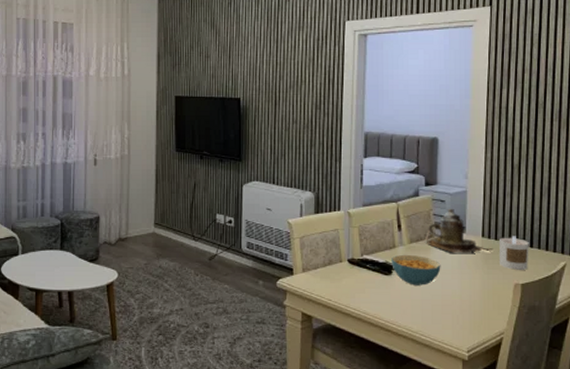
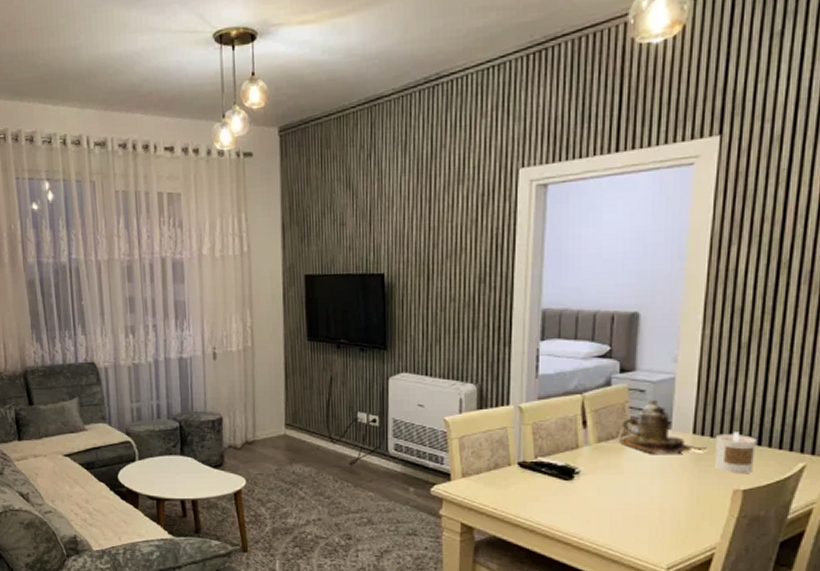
cereal bowl: present [391,254,441,286] -> none [573,455,637,492]

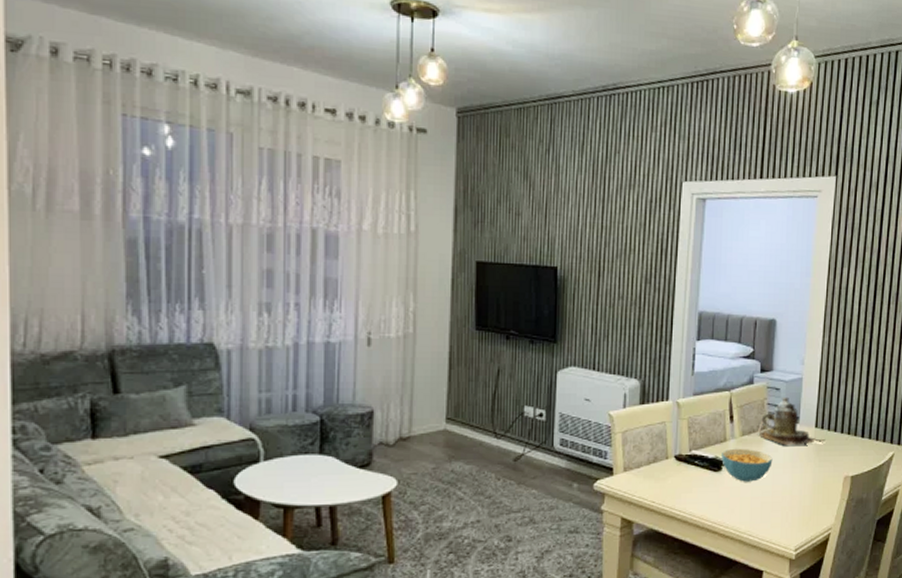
cereal bowl: none [573,455,637,492] -> present [721,448,773,482]
candle: present [715,432,757,473] -> none [831,426,861,462]

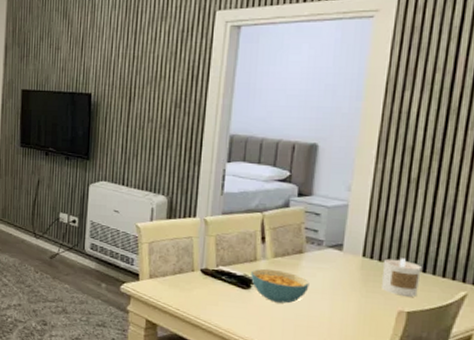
teapot: present [757,397,826,446] -> none [292,222,375,274]
candle: none [831,426,861,462] -> present [382,258,422,297]

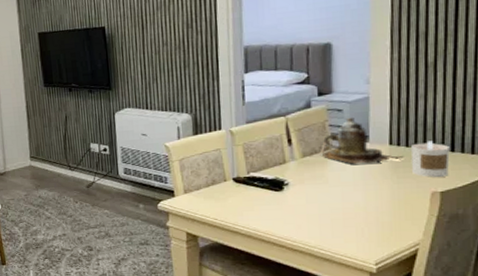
cereal bowl: present [251,268,310,304] -> none [282,168,341,200]
teapot: none [292,222,375,274] -> present [319,117,404,164]

